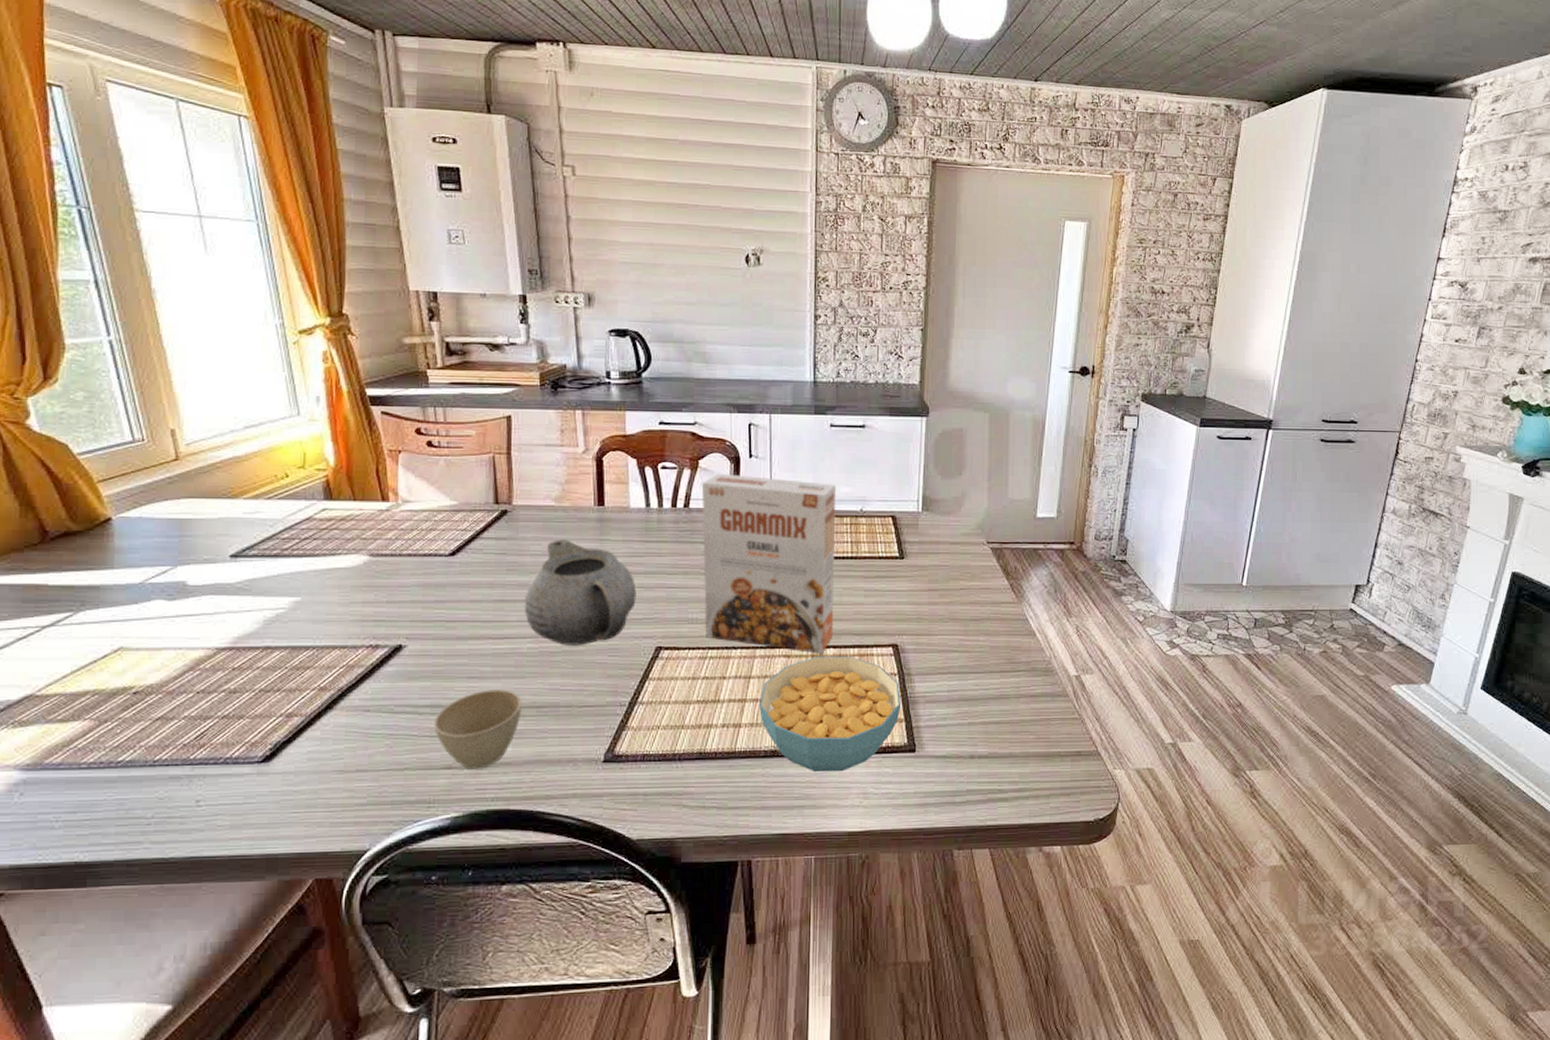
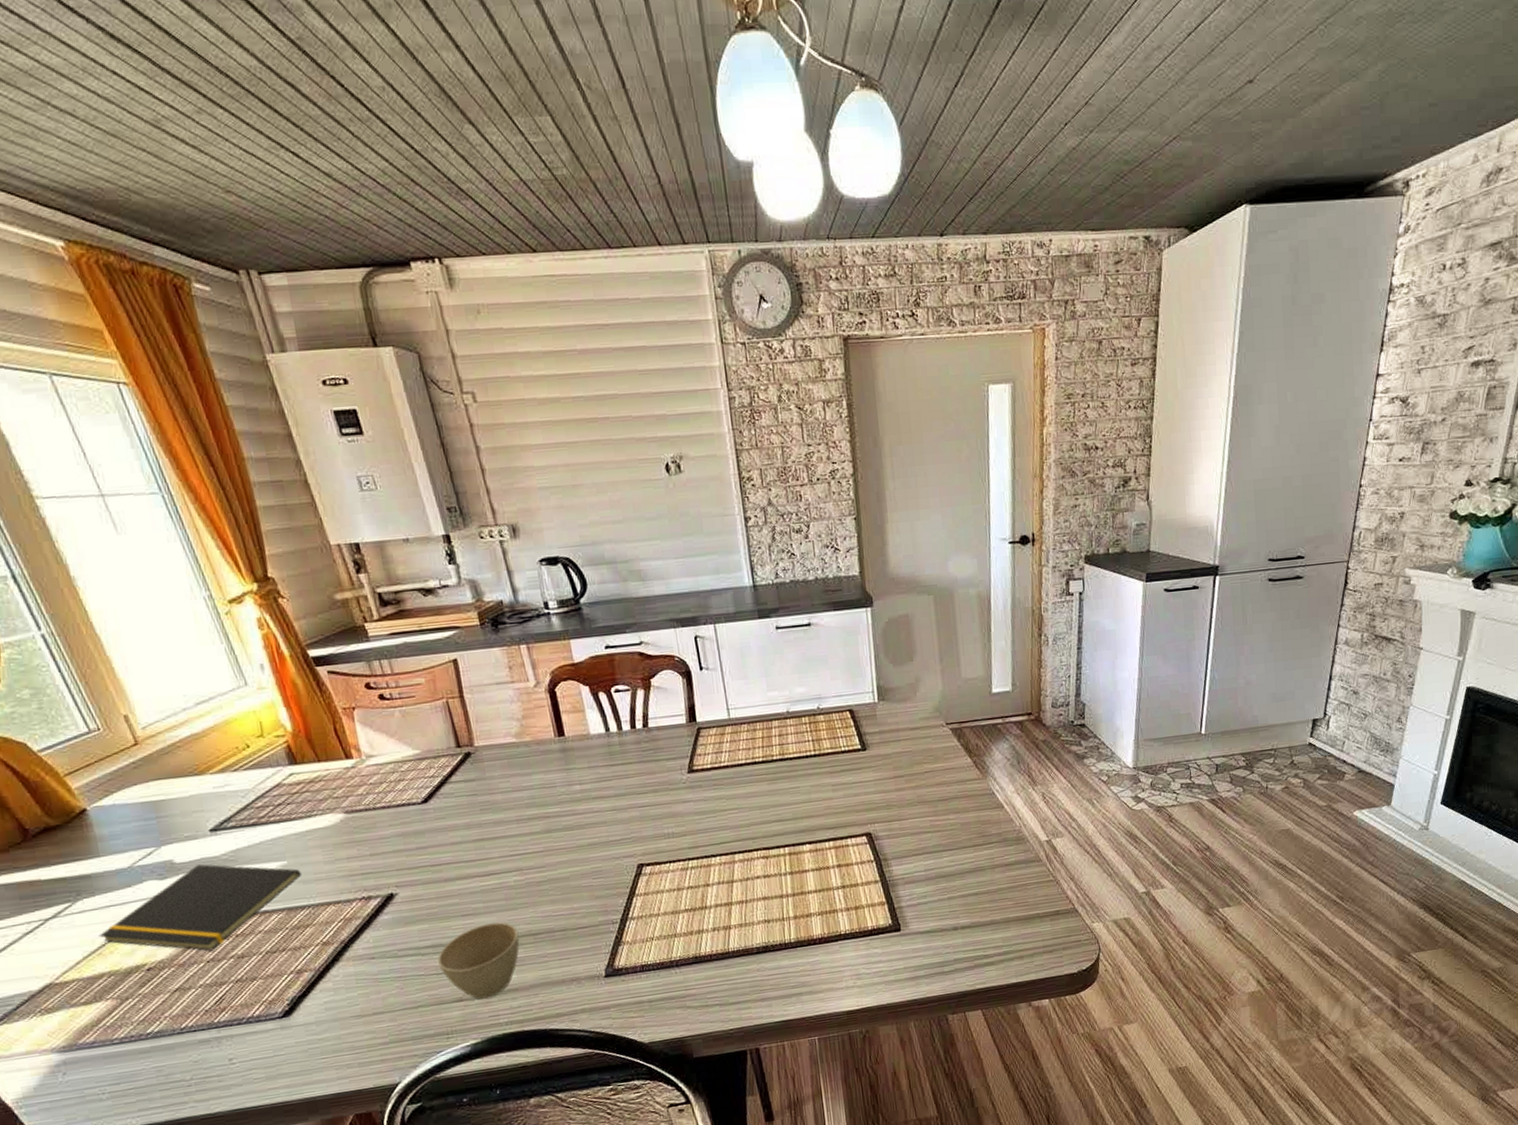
notepad: none [92,590,313,682] -> present [98,864,301,951]
teapot: present [524,539,637,645] -> none [502,773,612,874]
cereal box: present [701,473,836,654] -> none [657,686,808,851]
cereal bowl: present [759,657,901,773] -> none [745,850,882,962]

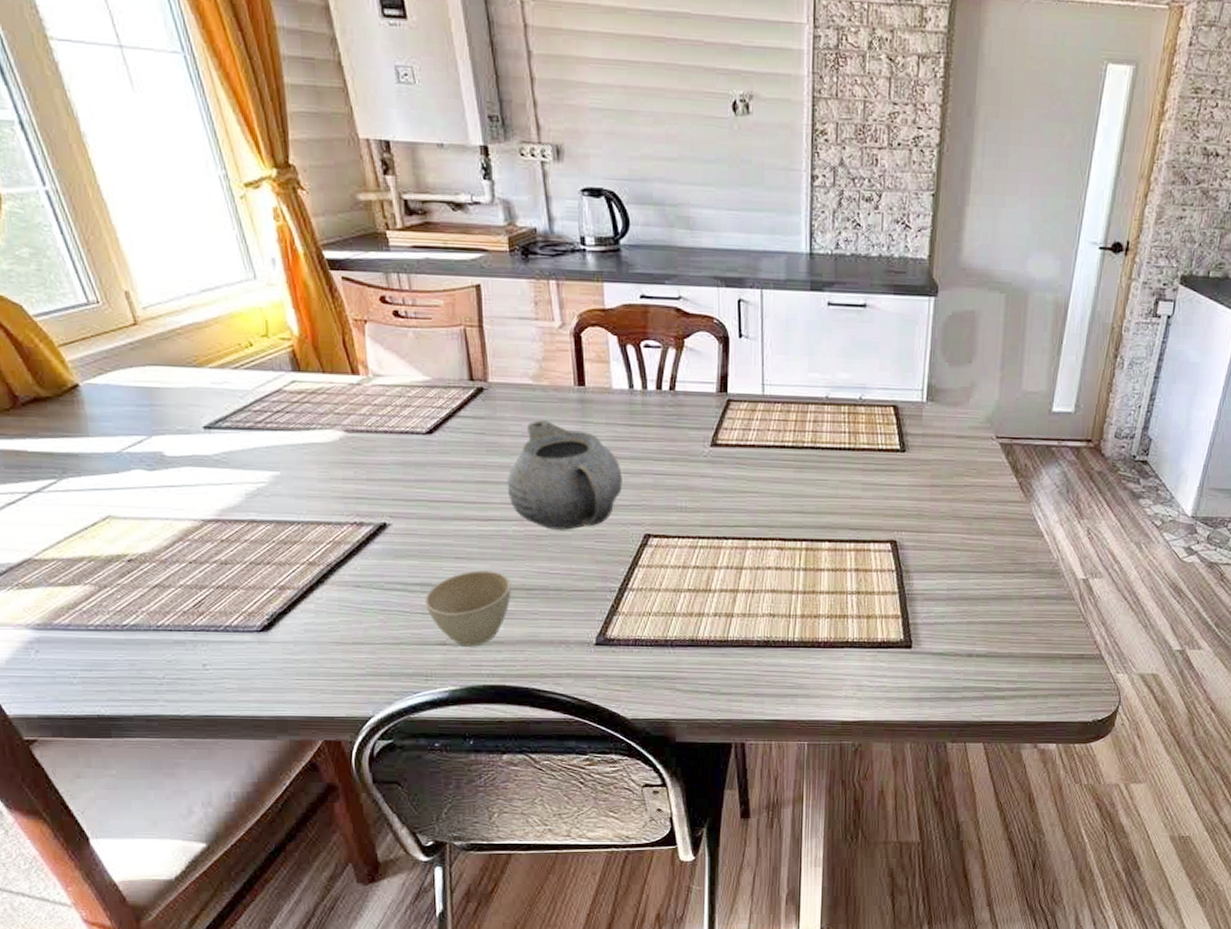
notepad: present [98,864,301,951] -> none [81,461,294,552]
teapot: none [502,773,612,874] -> present [506,420,622,530]

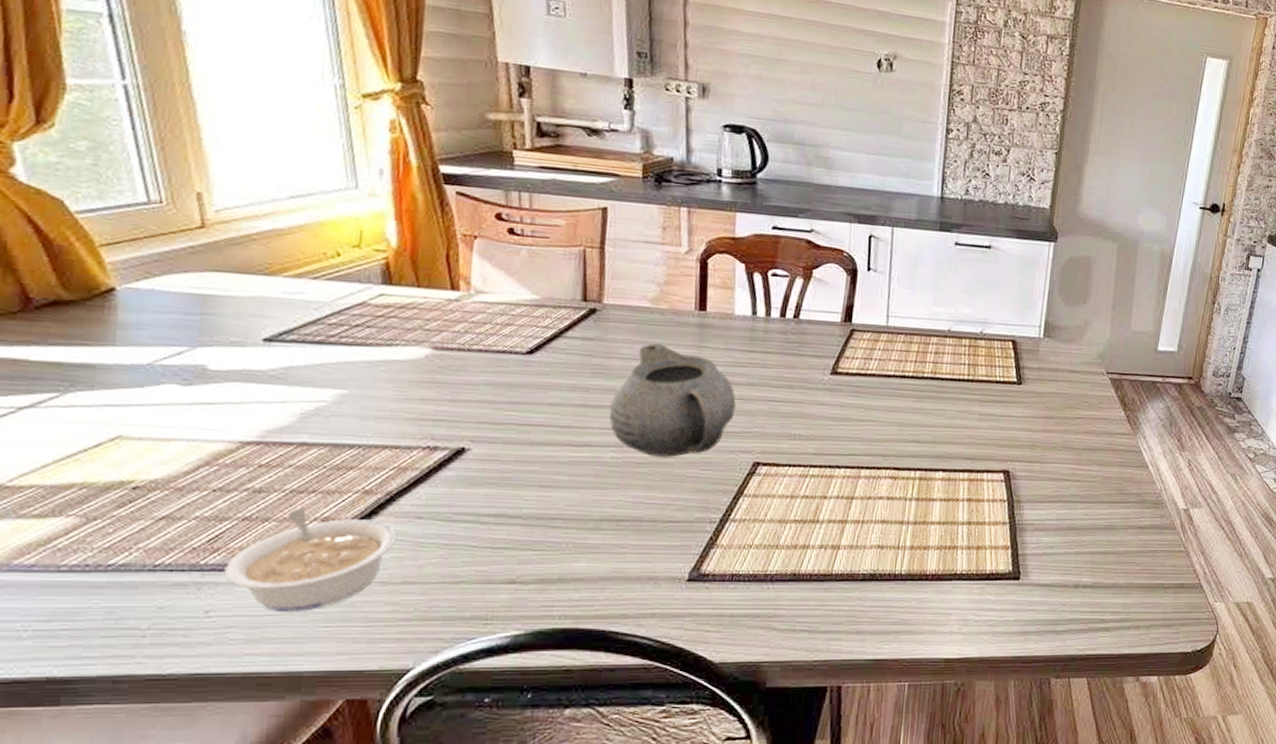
legume: none [211,577,343,666] -> present [224,507,398,611]
cup: present [425,570,511,647] -> none [497,500,601,585]

